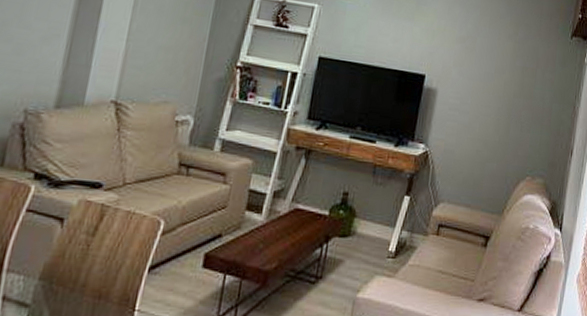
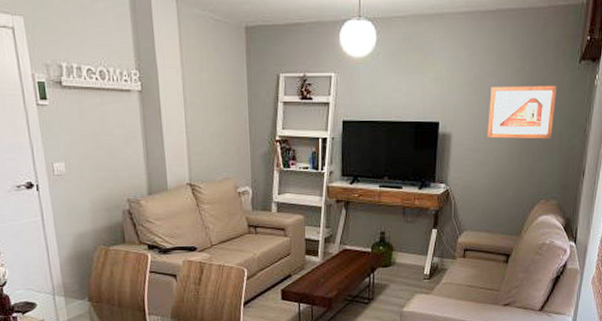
picture frame: none [475,47,549,111] -> present [487,85,558,139]

